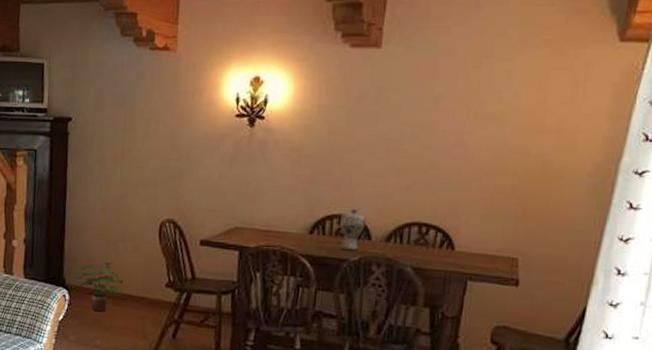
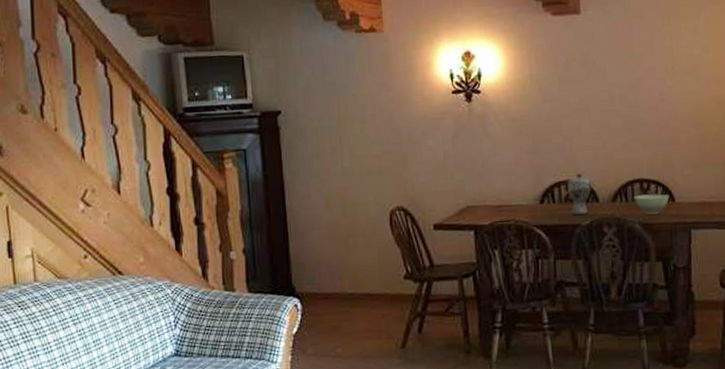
potted plant: present [78,261,124,312] -> none [308,261,360,318]
bowl: none [409,238,449,260] -> present [634,194,670,215]

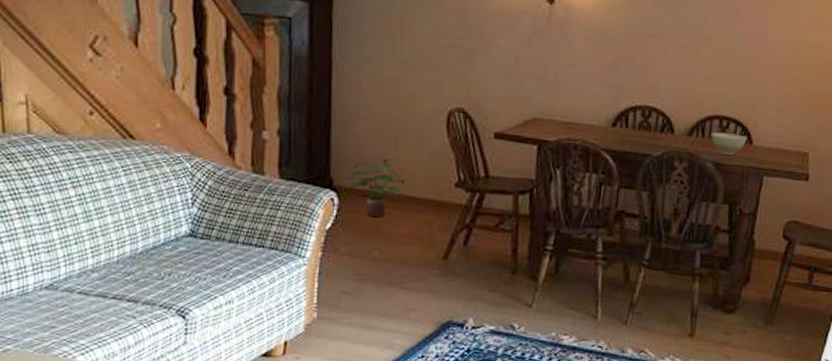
potted plant: none [308,261,360,318] -> present [349,157,405,218]
vase: present [567,172,592,216] -> none [643,99,670,146]

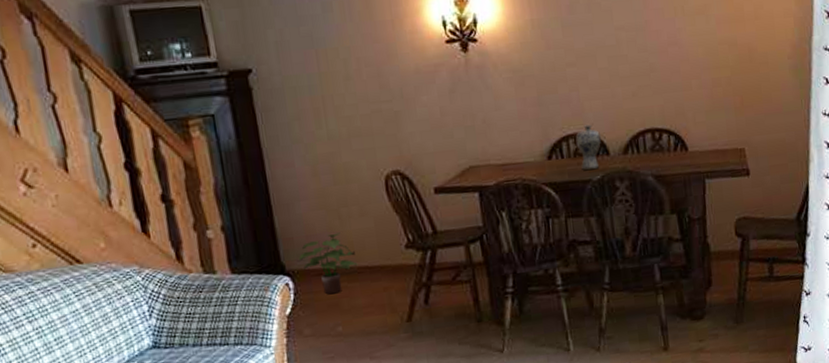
vase: none [643,99,670,146] -> present [575,124,602,171]
bowl: present [711,132,748,155] -> none [646,143,682,166]

